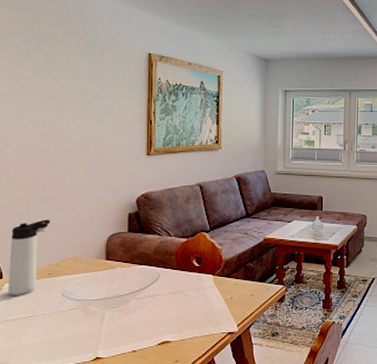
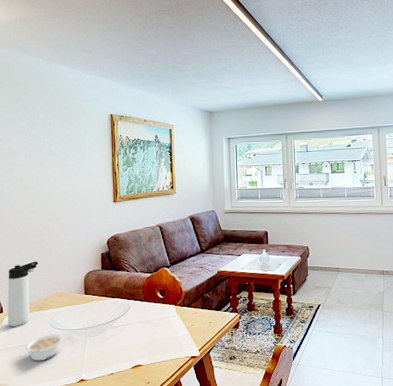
legume: none [29,304,77,336] -> present [25,334,64,362]

